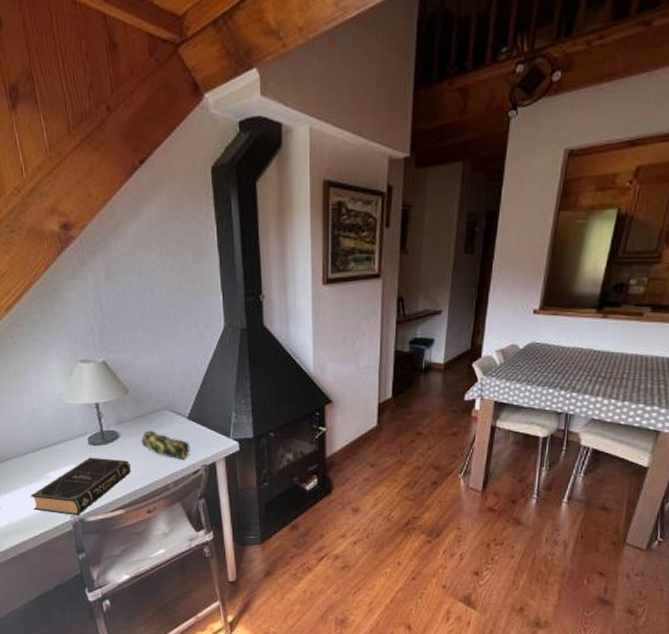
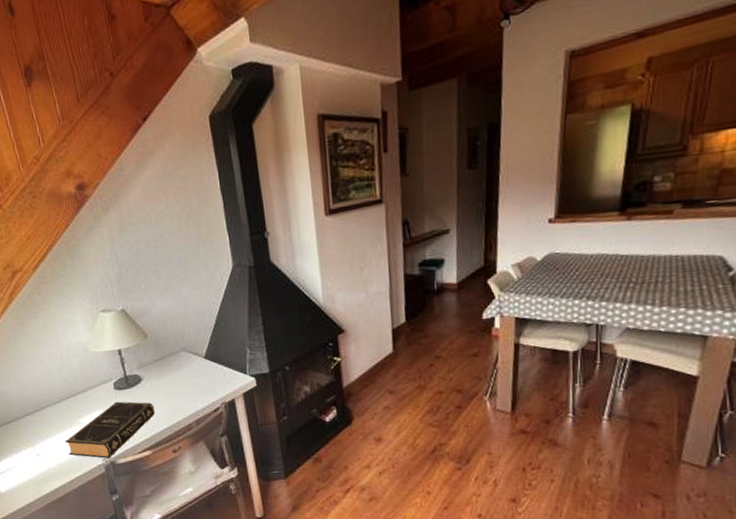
pencil case: present [141,430,190,460] -> none [162,372,209,399]

